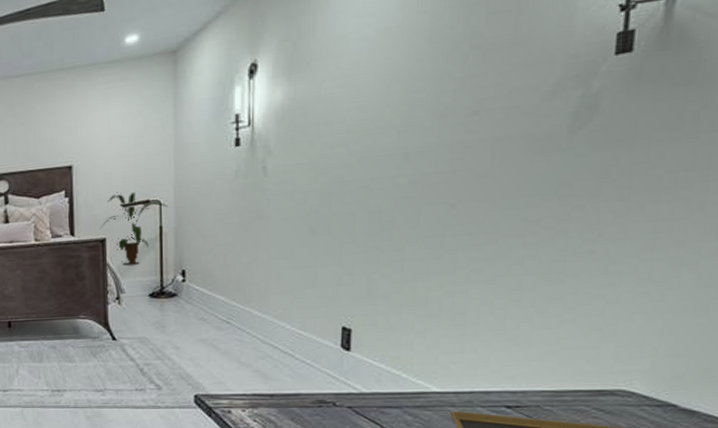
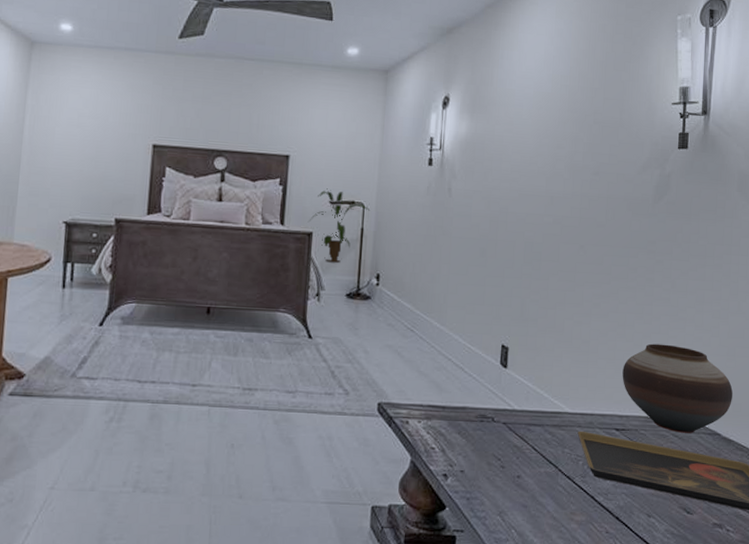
vase: none [516,305,702,406] -> present [622,343,733,433]

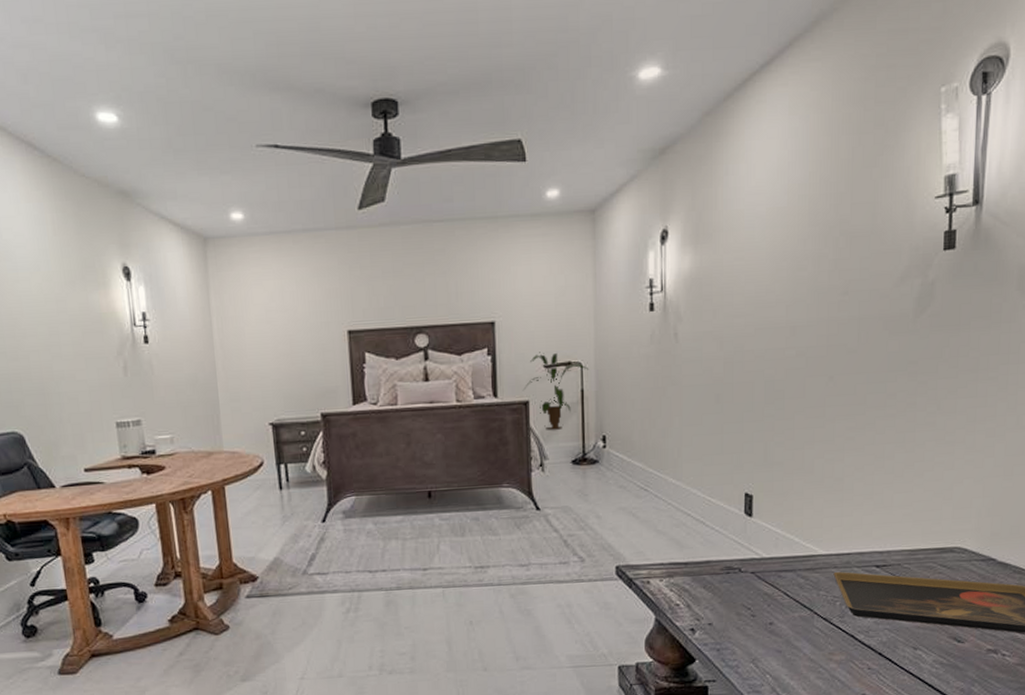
vase: present [622,343,733,433] -> none [882,471,1010,563]

